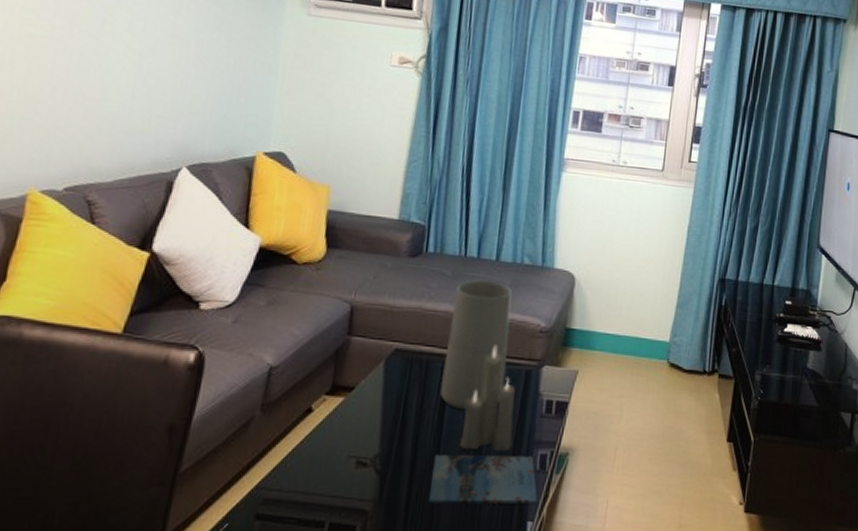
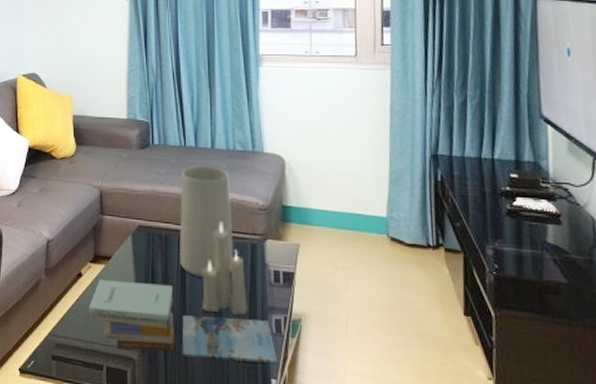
books: none [314,415,429,501] -> present [88,279,176,351]

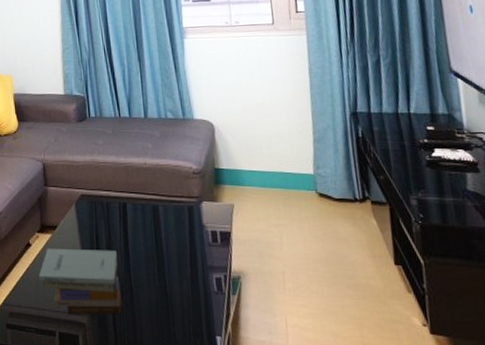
vase: present [179,166,234,278] -> none [118,134,173,242]
magazine: present [182,315,279,364] -> none [128,279,222,321]
candle: present [201,221,248,315] -> none [144,187,189,275]

